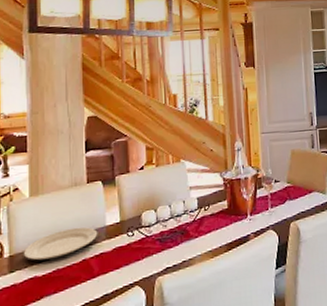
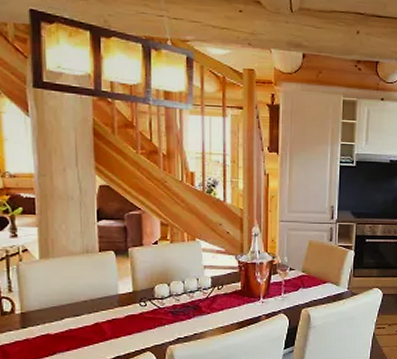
plate: present [23,227,98,261] -> none [34,293,111,320]

